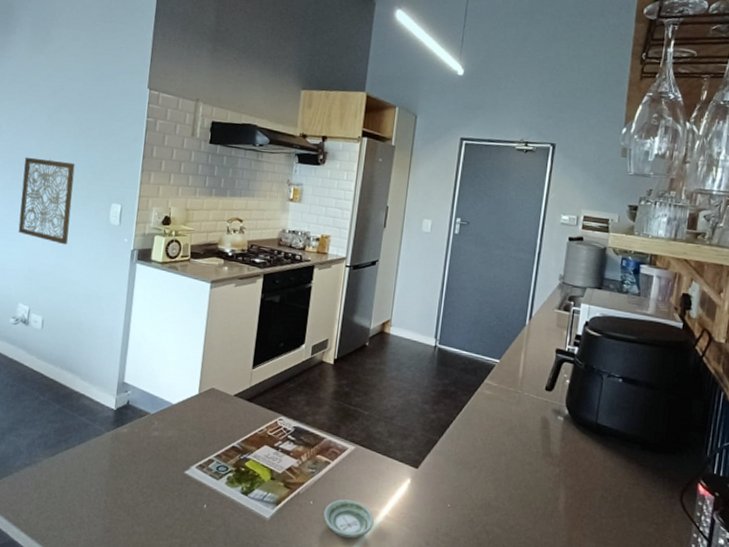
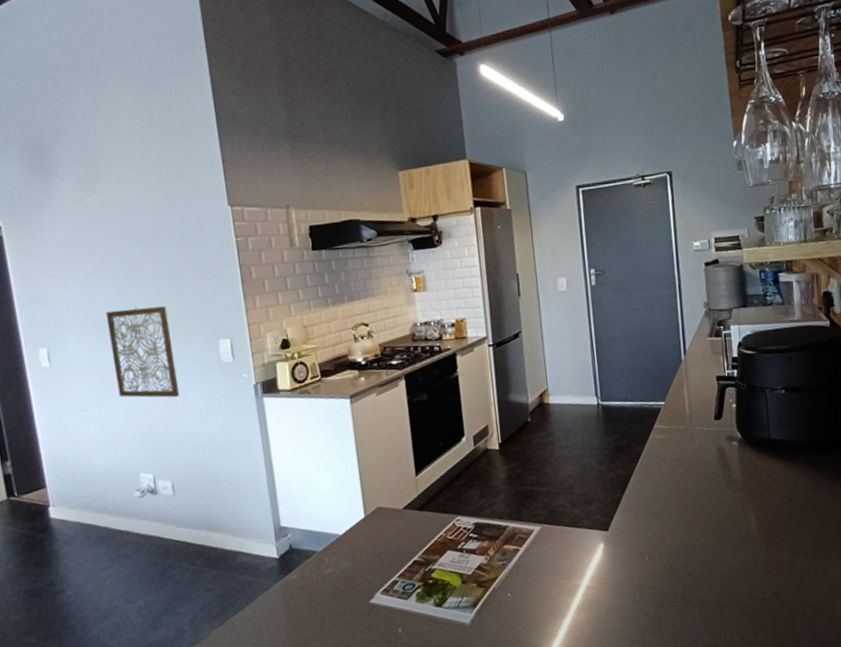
saucer: present [323,499,374,539] -> none [524,580,577,620]

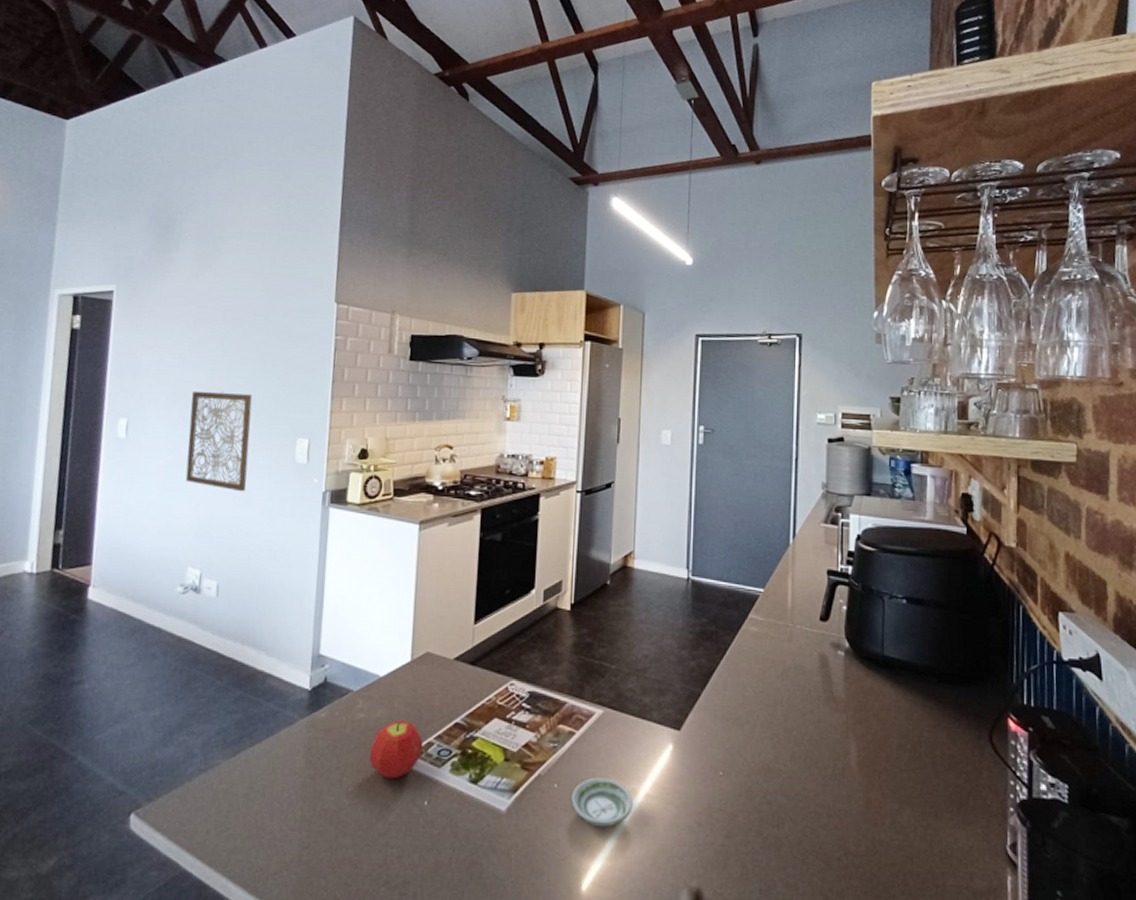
fruit: none [342,567,389,618] -> present [369,720,423,779]
saucer: none [524,580,577,620] -> present [571,777,633,828]

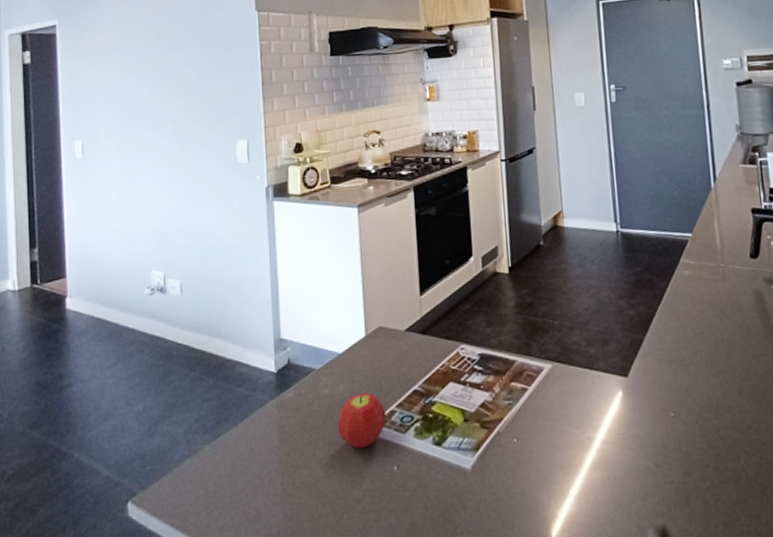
wall art: present [185,390,253,492] -> none [136,104,196,196]
saucer: present [571,777,633,828] -> none [531,429,591,476]

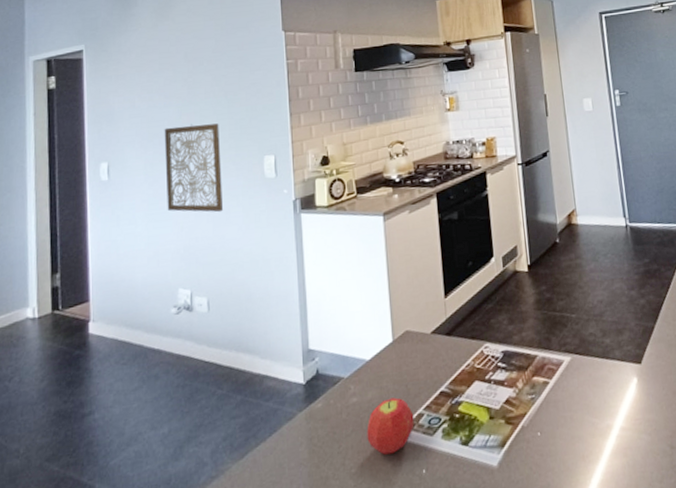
wall art: none [136,104,196,196] -> present [164,123,224,213]

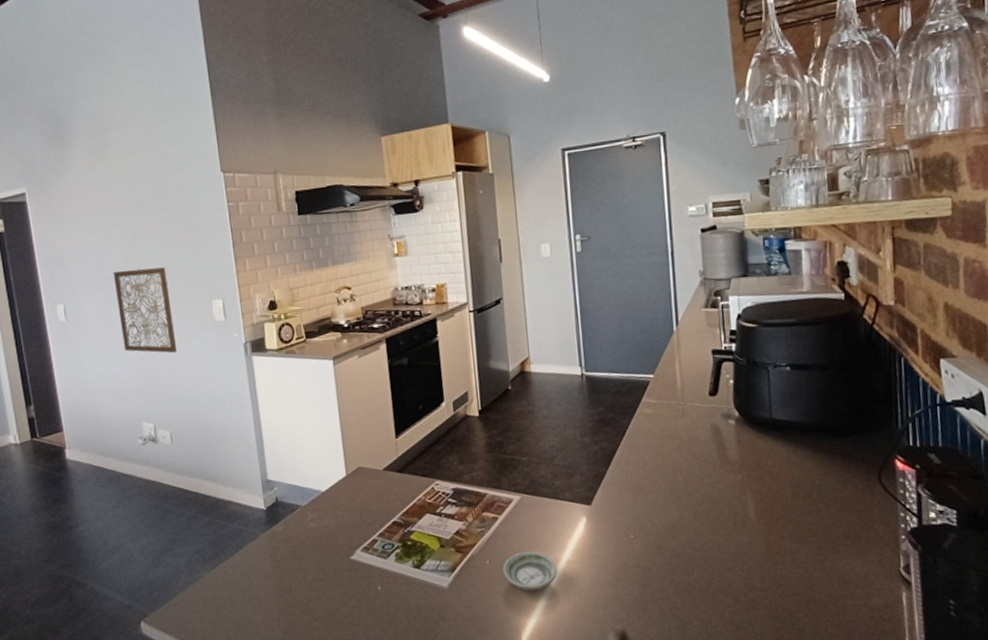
fruit: present [366,397,414,455] -> none [325,525,369,573]
saucer: none [554,418,611,466] -> present [502,551,557,591]

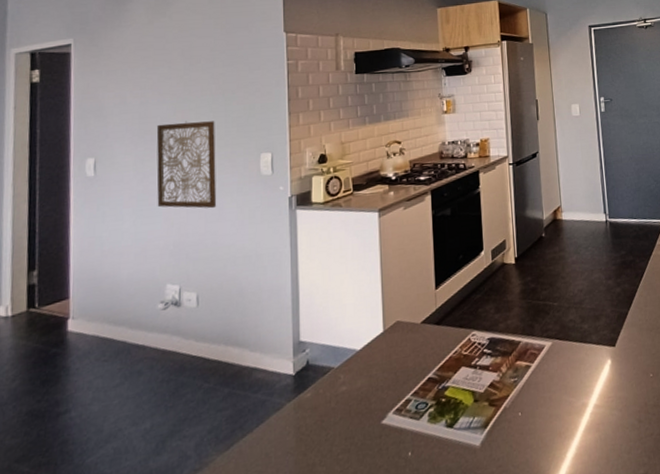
saucer: present [502,551,557,591] -> none [534,398,585,442]

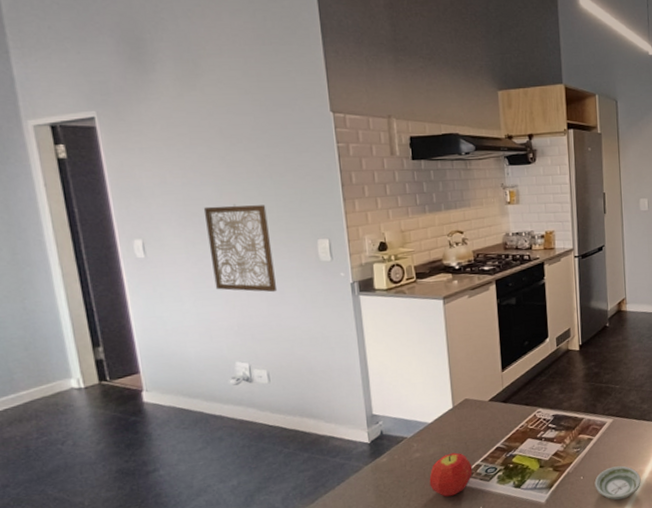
fruit: none [355,385,402,440] -> present [429,452,473,497]
saucer: none [534,398,585,442] -> present [594,466,641,500]

